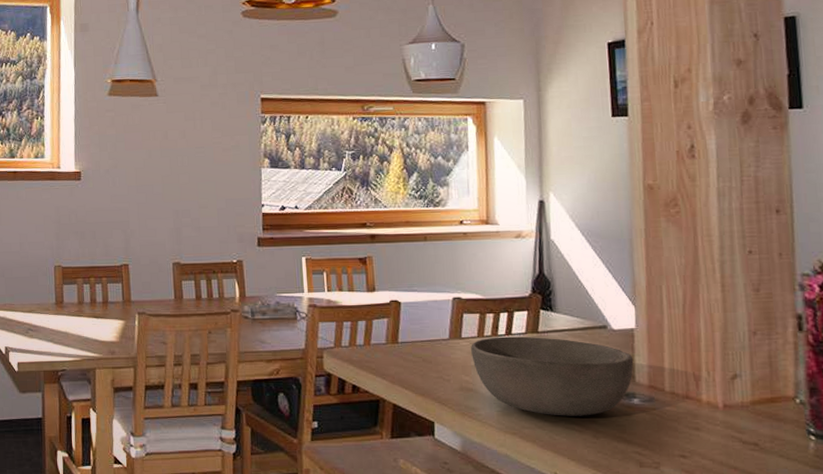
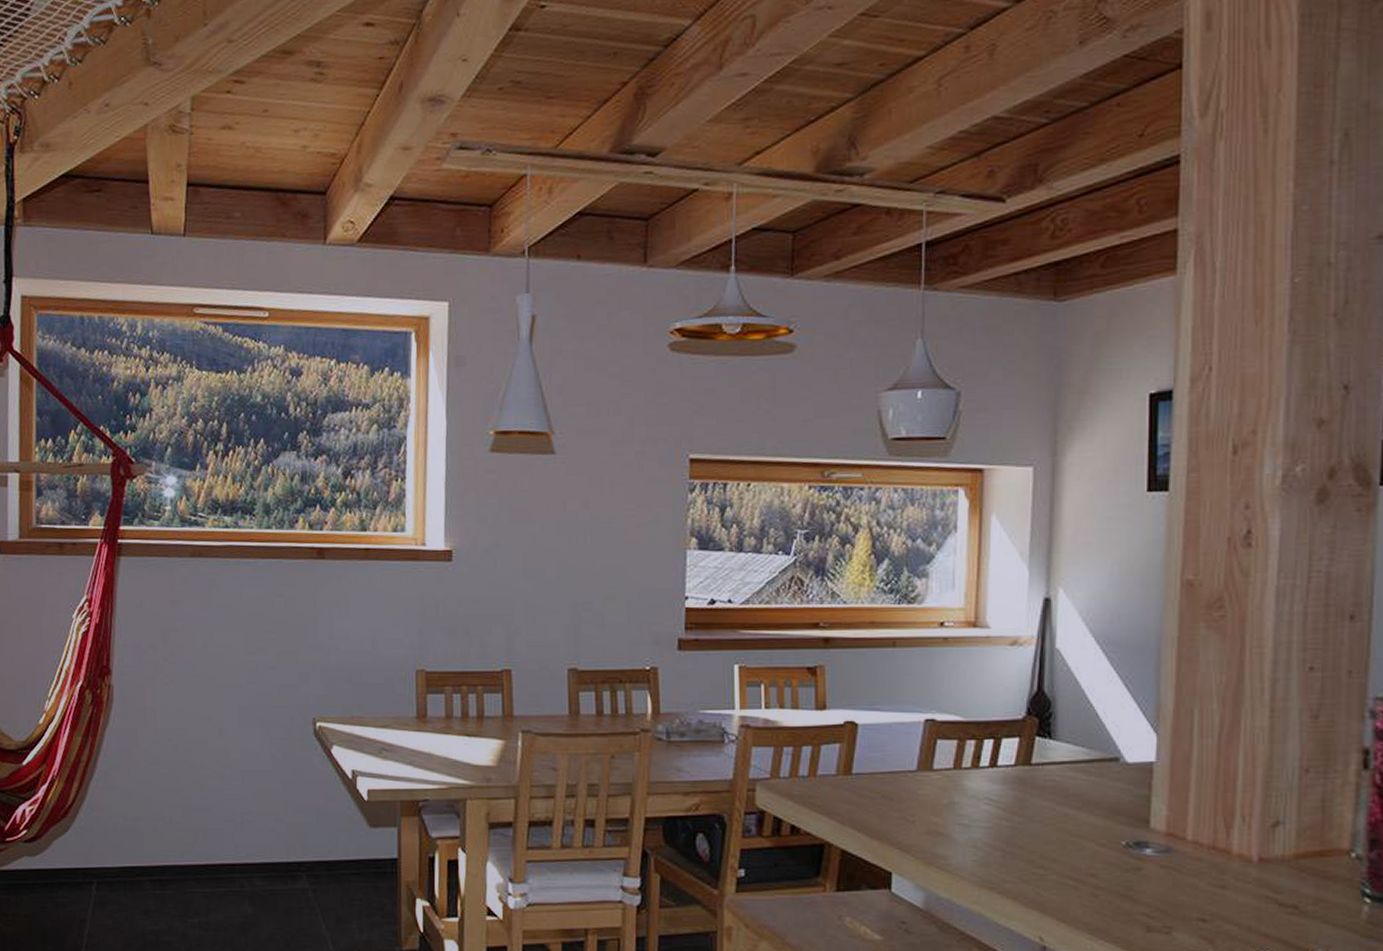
bowl: present [471,336,634,416] -> none [944,769,1150,869]

